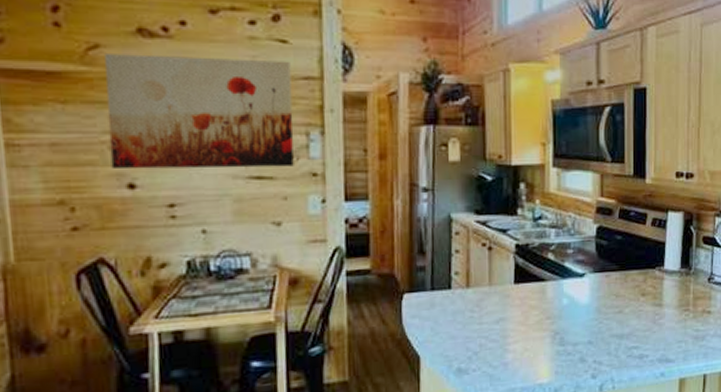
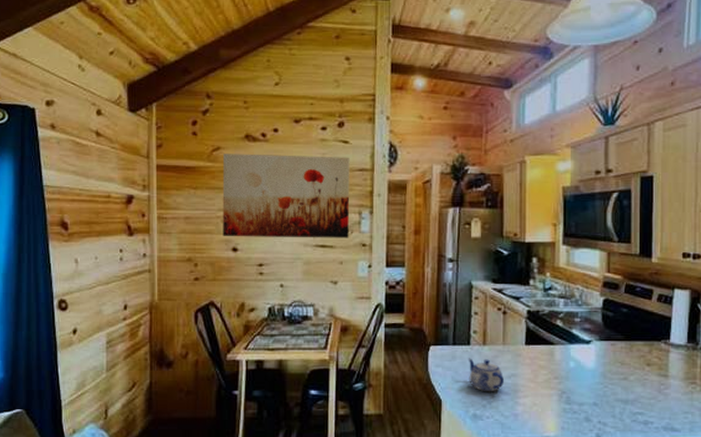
teapot: none [449,303,492,342] -> present [468,358,505,392]

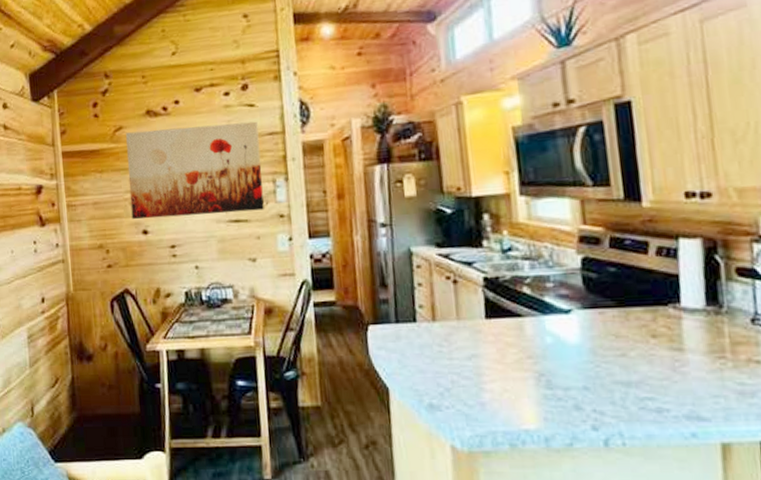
teapot: present [468,358,505,392] -> none [415,337,464,378]

